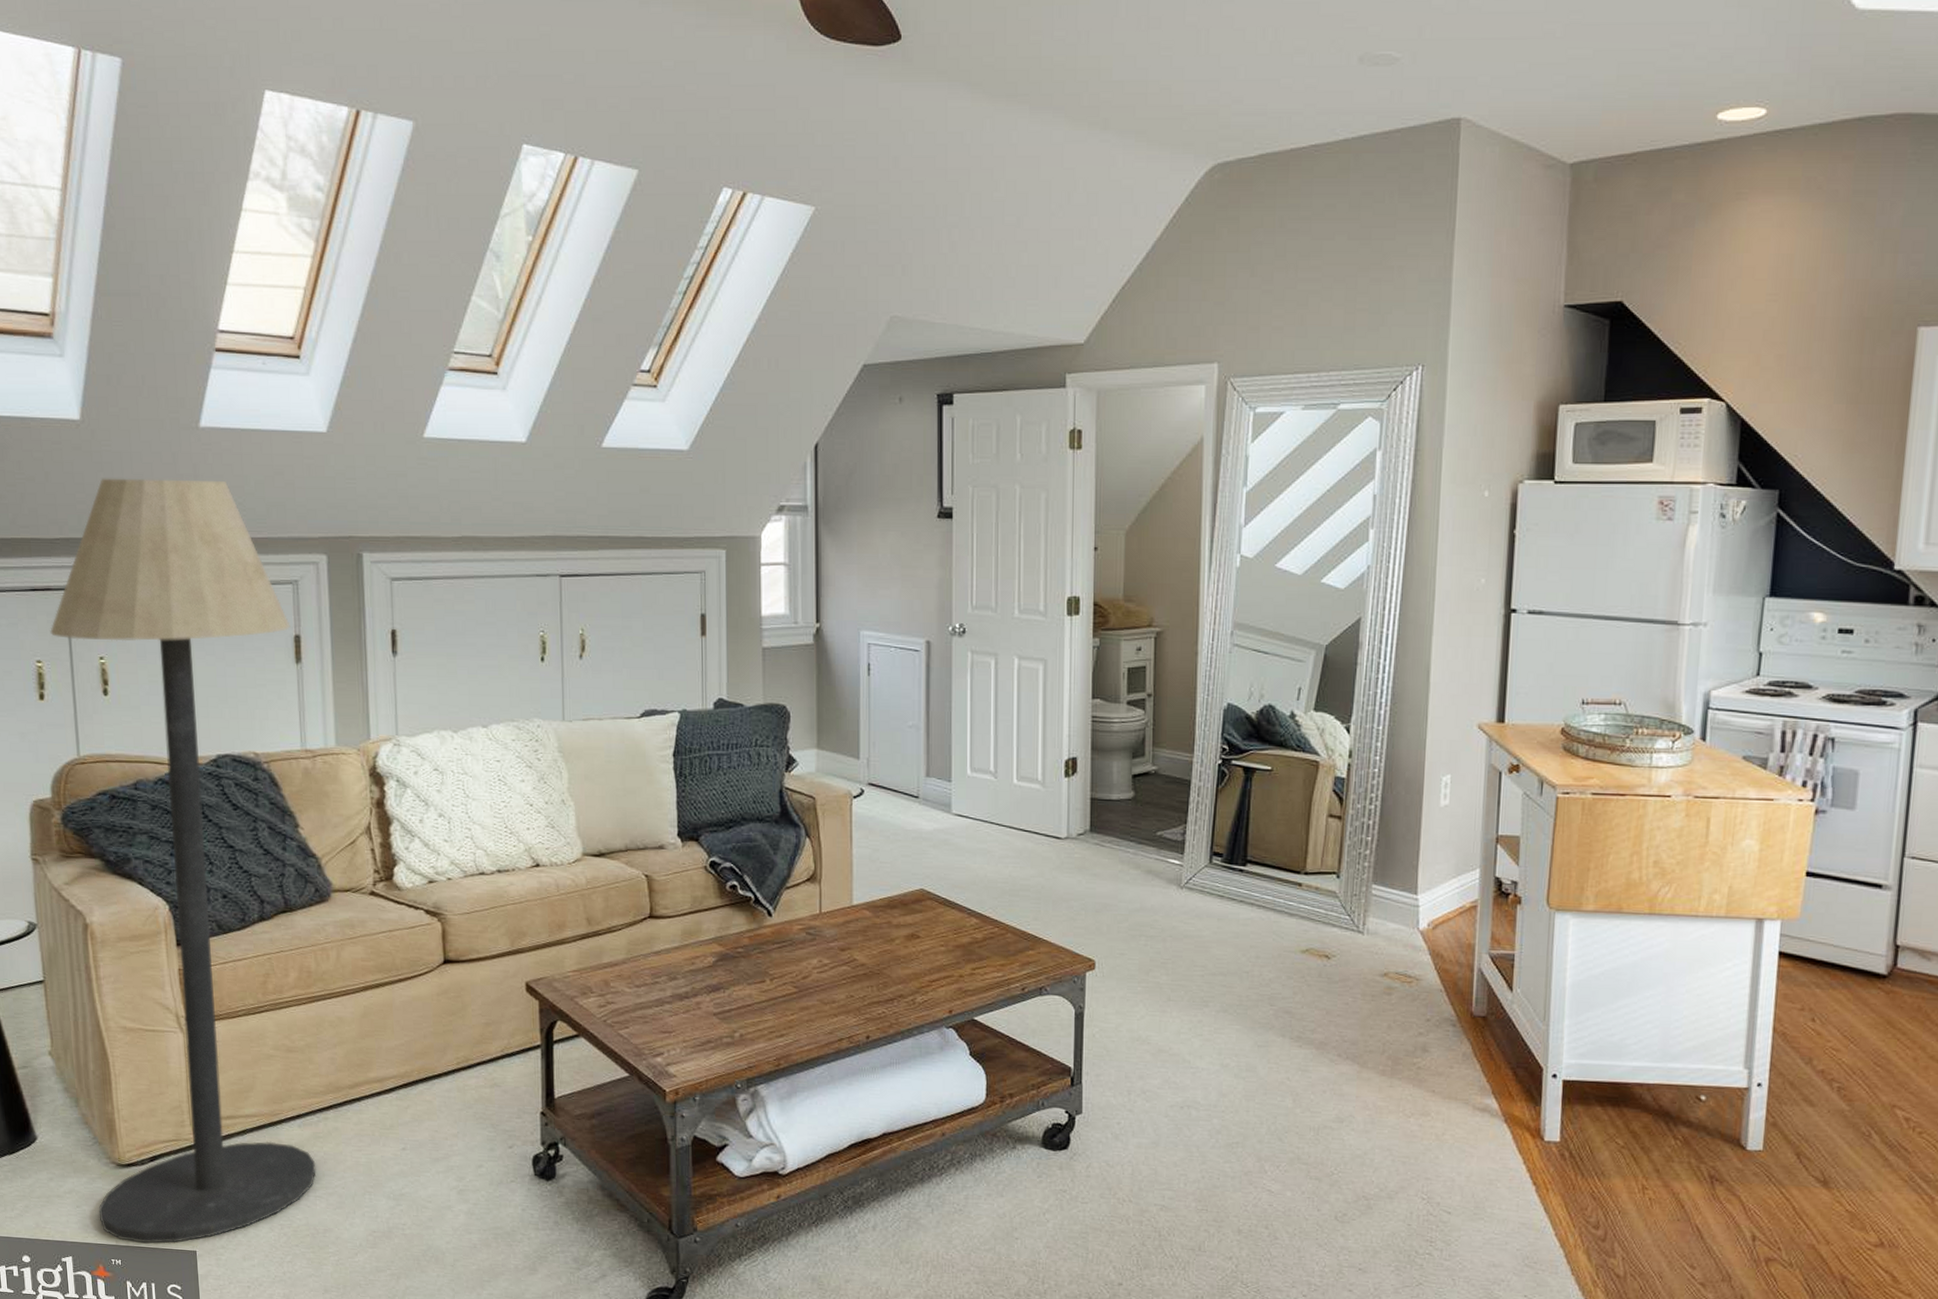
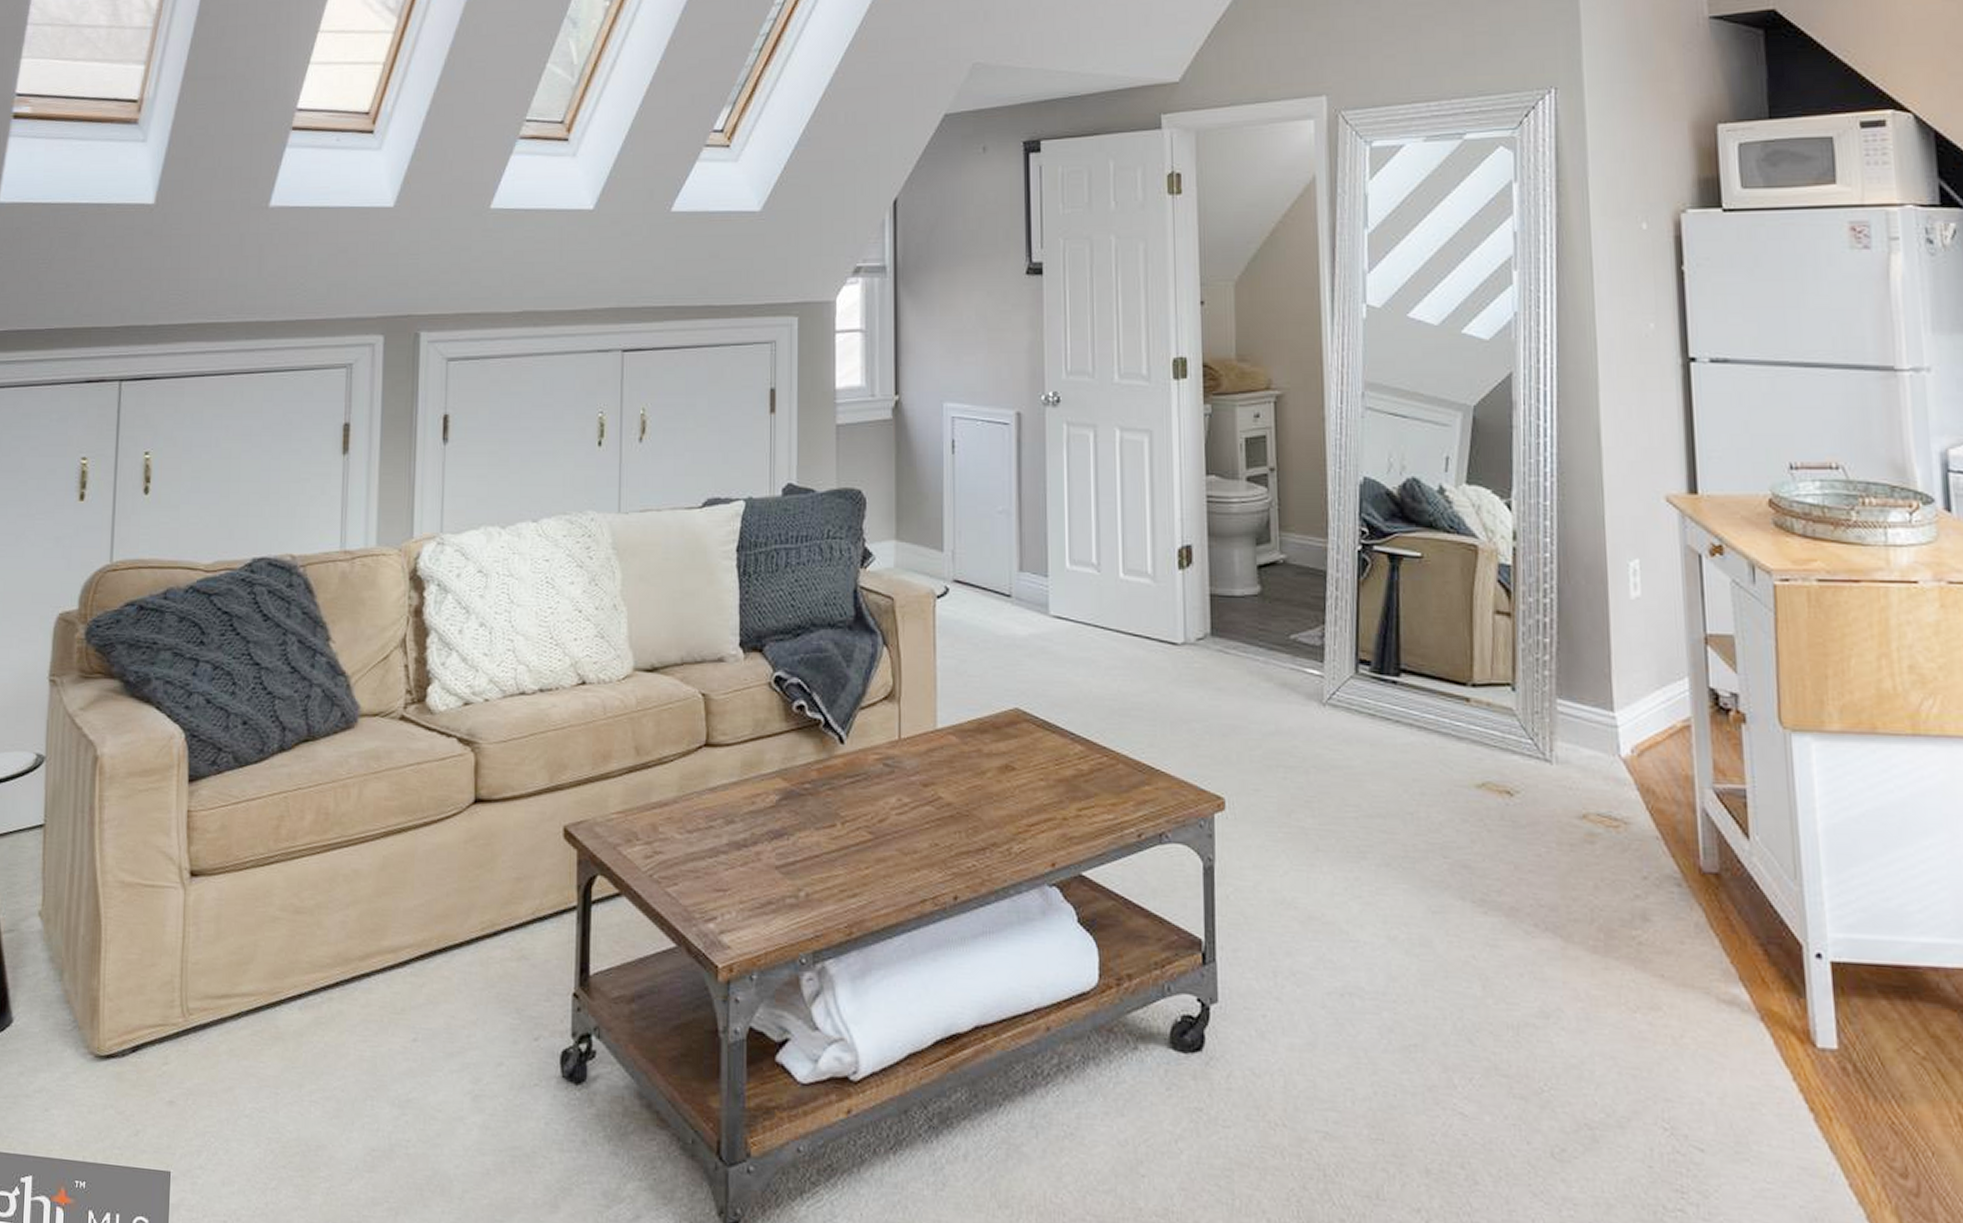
floor lamp: present [50,478,316,1244] -> none [68,261,341,1161]

